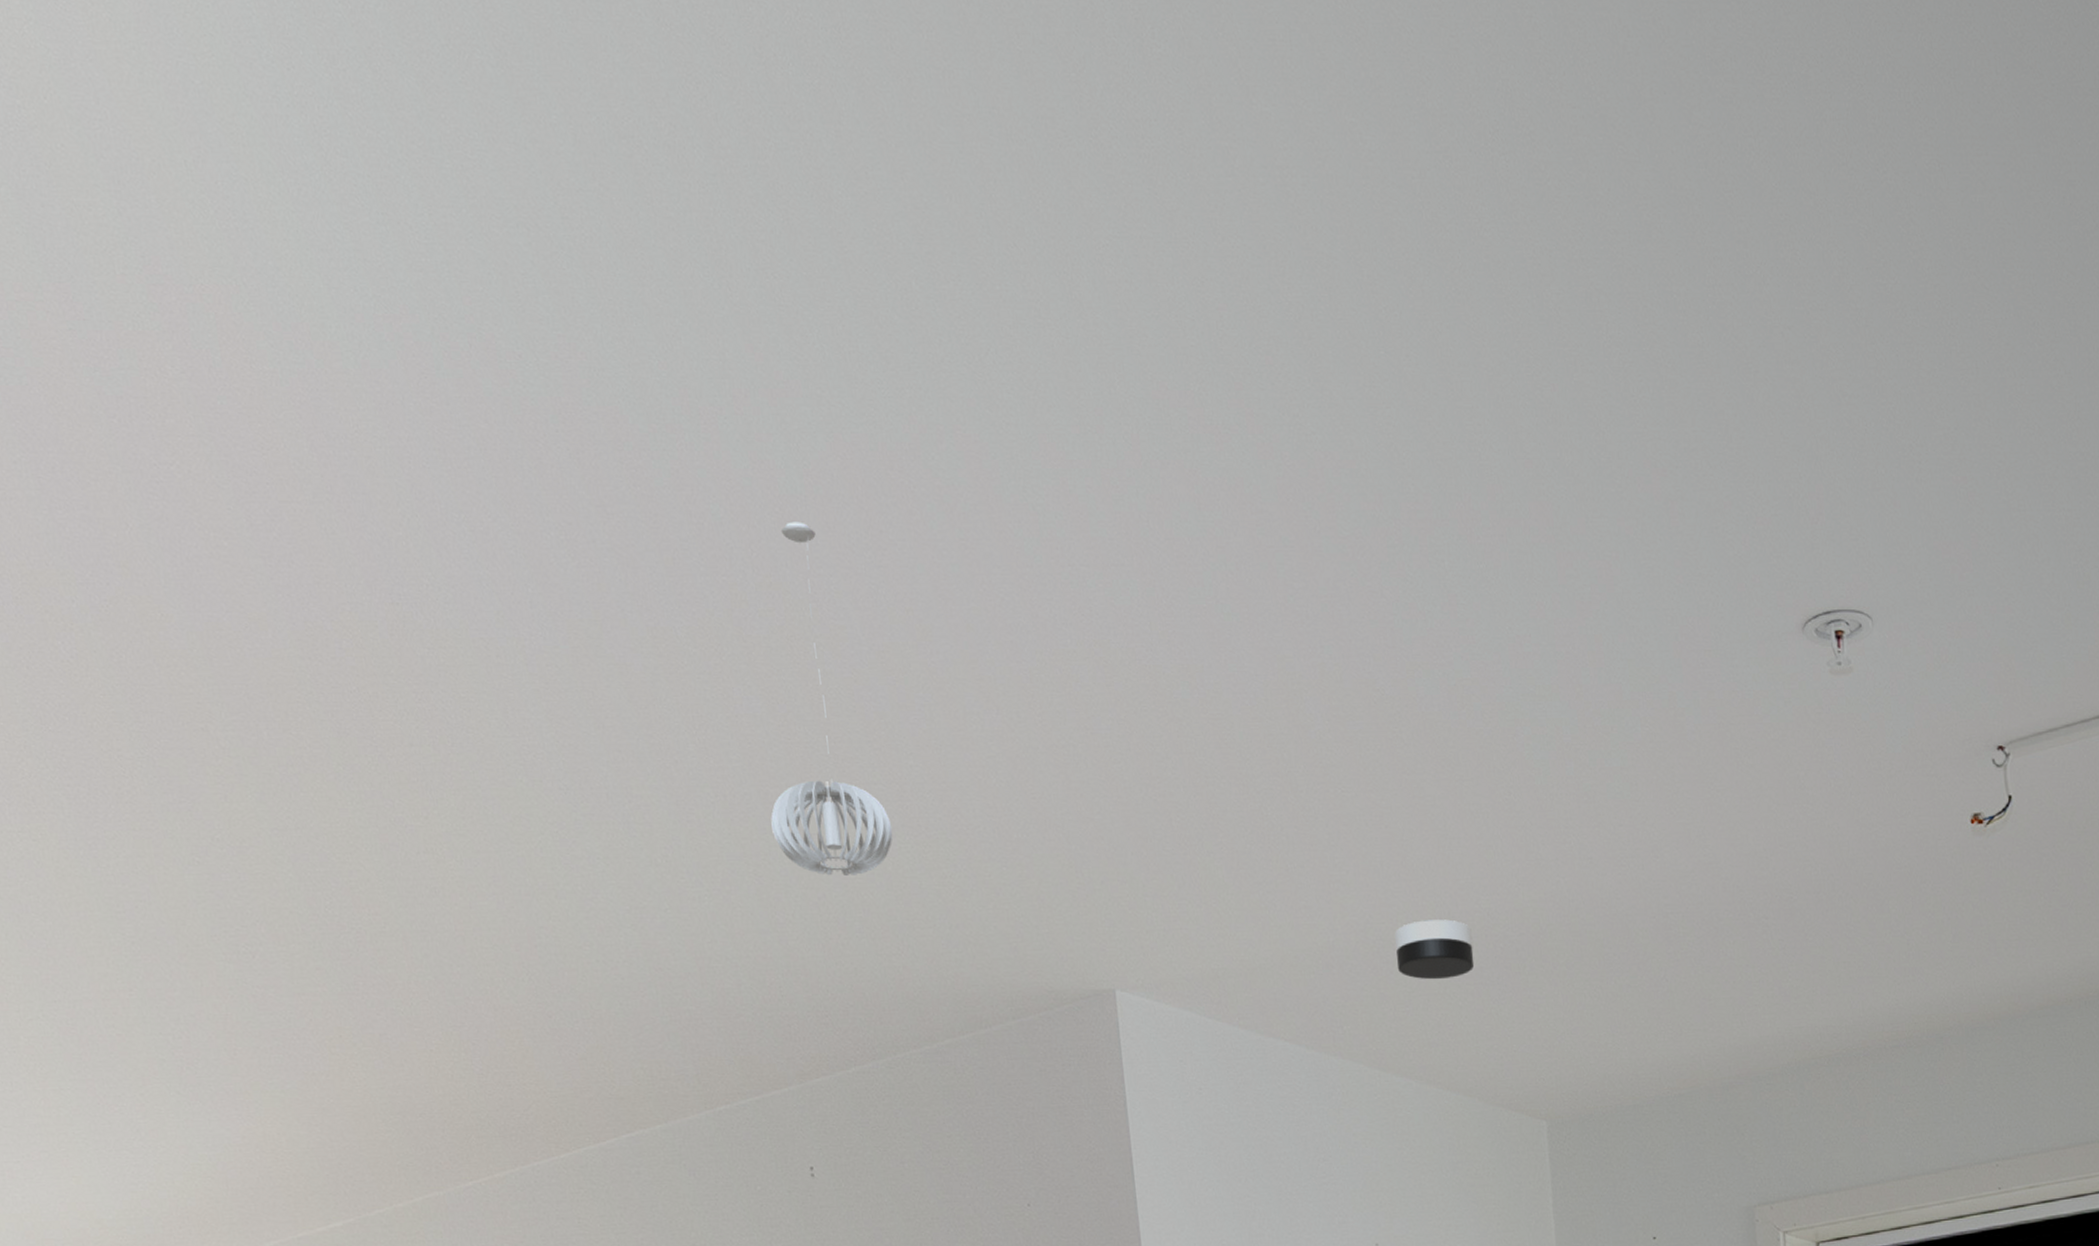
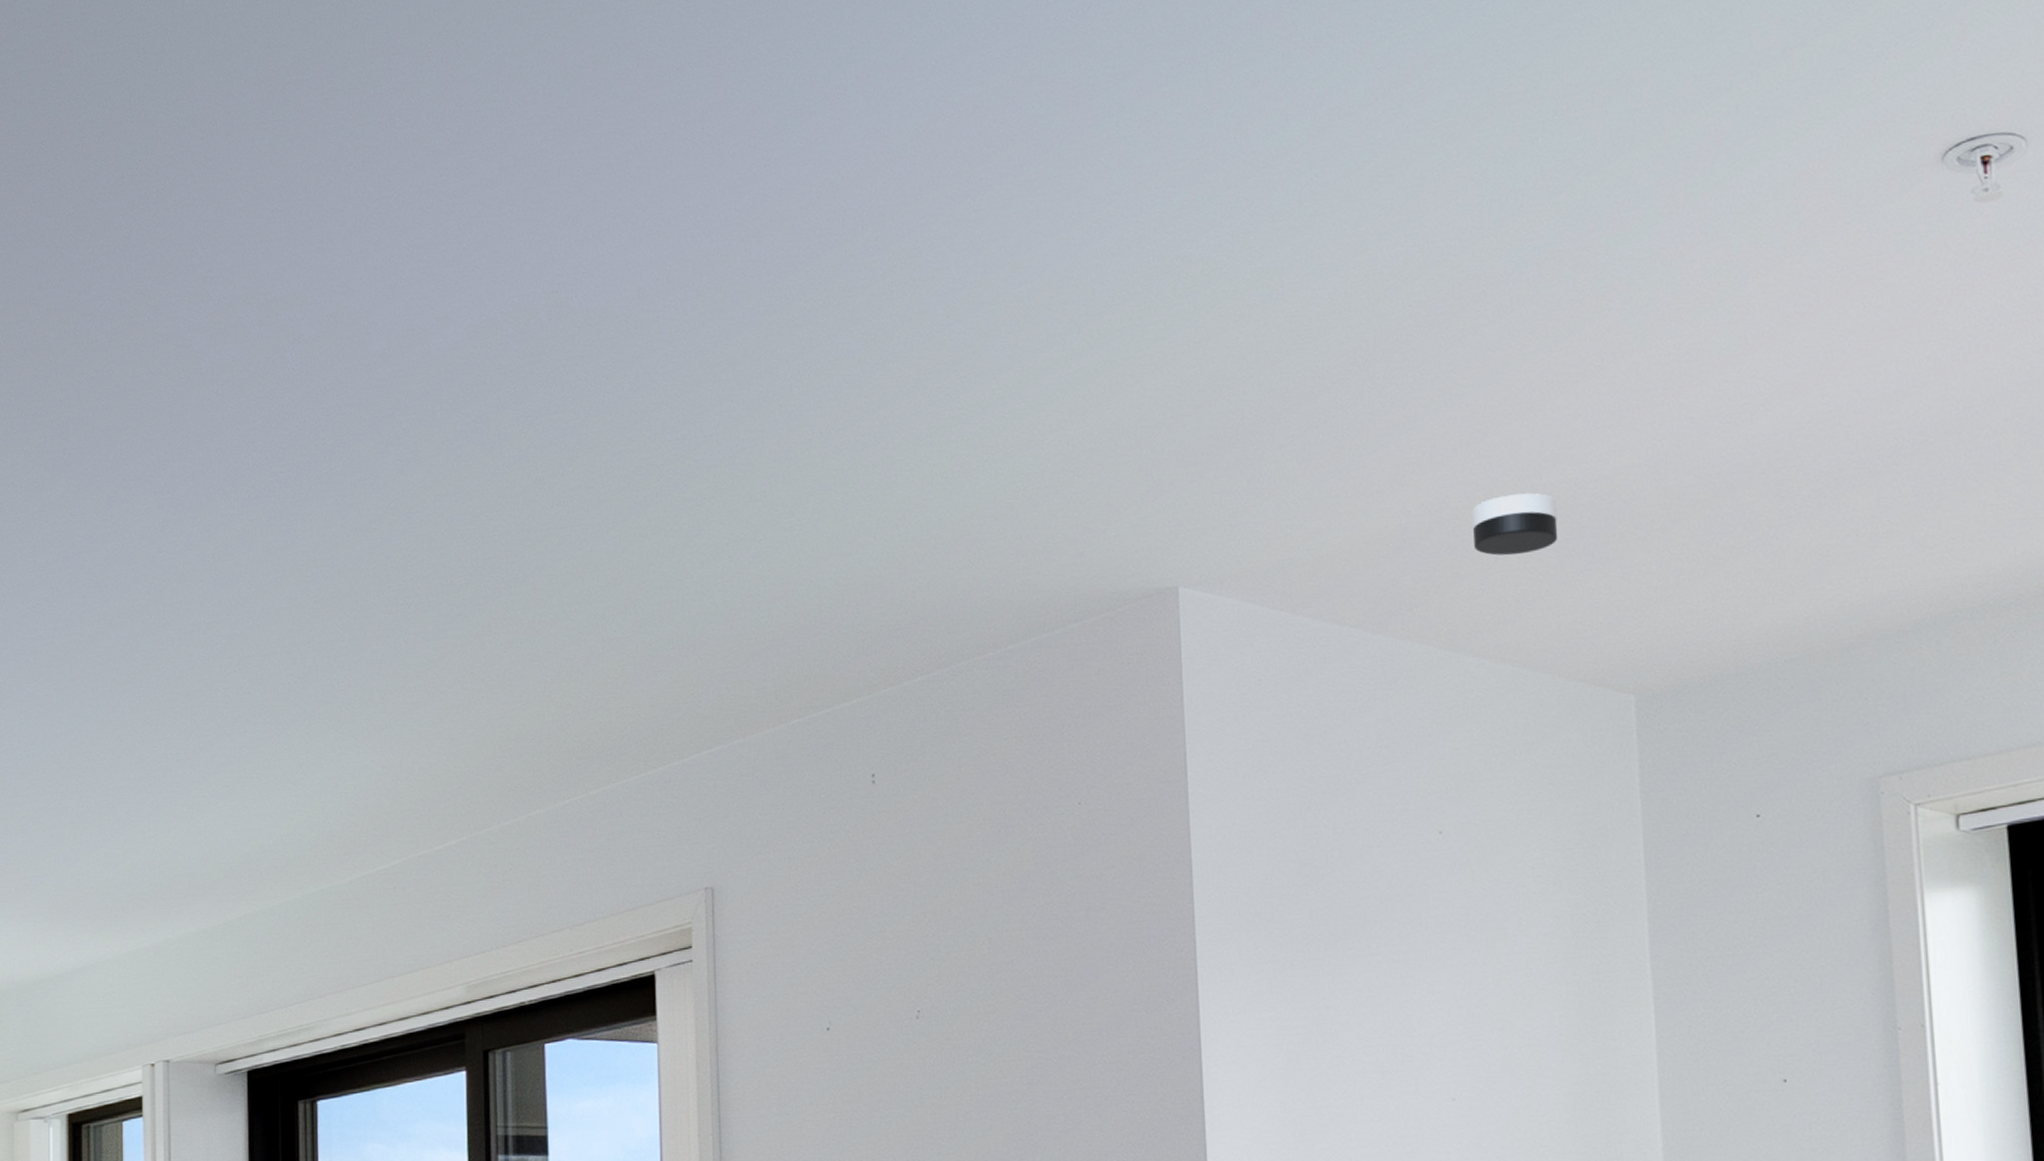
pendant light: present [770,522,893,877] -> none [861,179,972,498]

